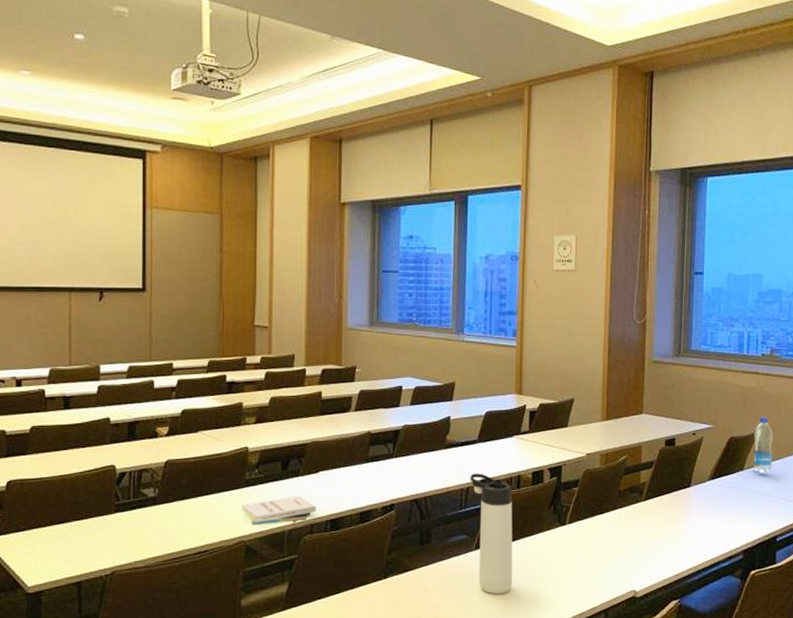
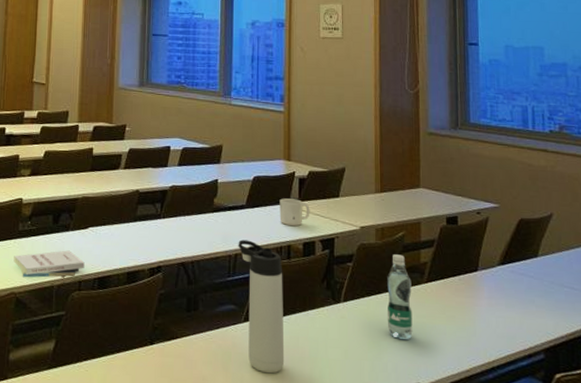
mug: none [510,431,540,457] -> present [279,198,310,227]
bottle: none [607,477,631,554] -> present [387,254,413,340]
bottle: present [753,417,773,474] -> none [547,199,571,263]

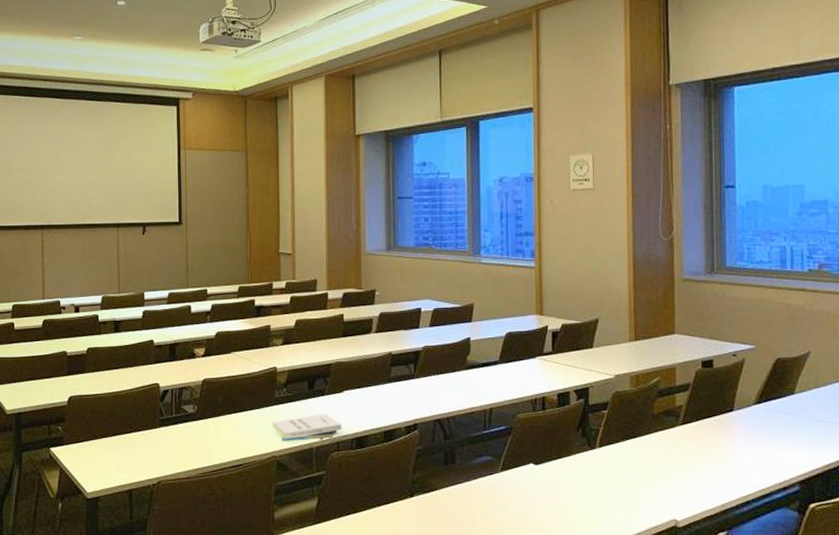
thermos bottle: present [238,239,285,374] -> none [493,394,542,518]
mug: present [279,198,310,227] -> none [533,352,564,379]
bottle: present [387,254,413,340] -> none [642,400,668,480]

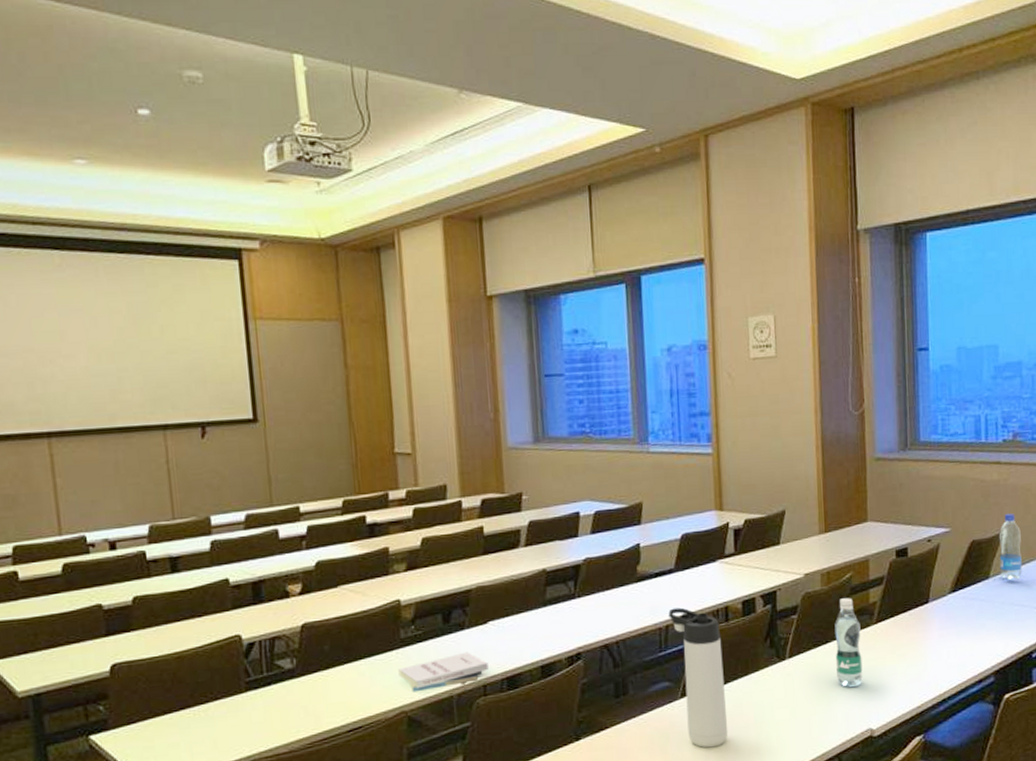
thermos bottle: none [493,394,542,518] -> present [668,607,728,748]
bottle: none [642,400,668,480] -> present [834,598,863,688]
bottle: none [804,337,828,398] -> present [999,514,1022,580]

